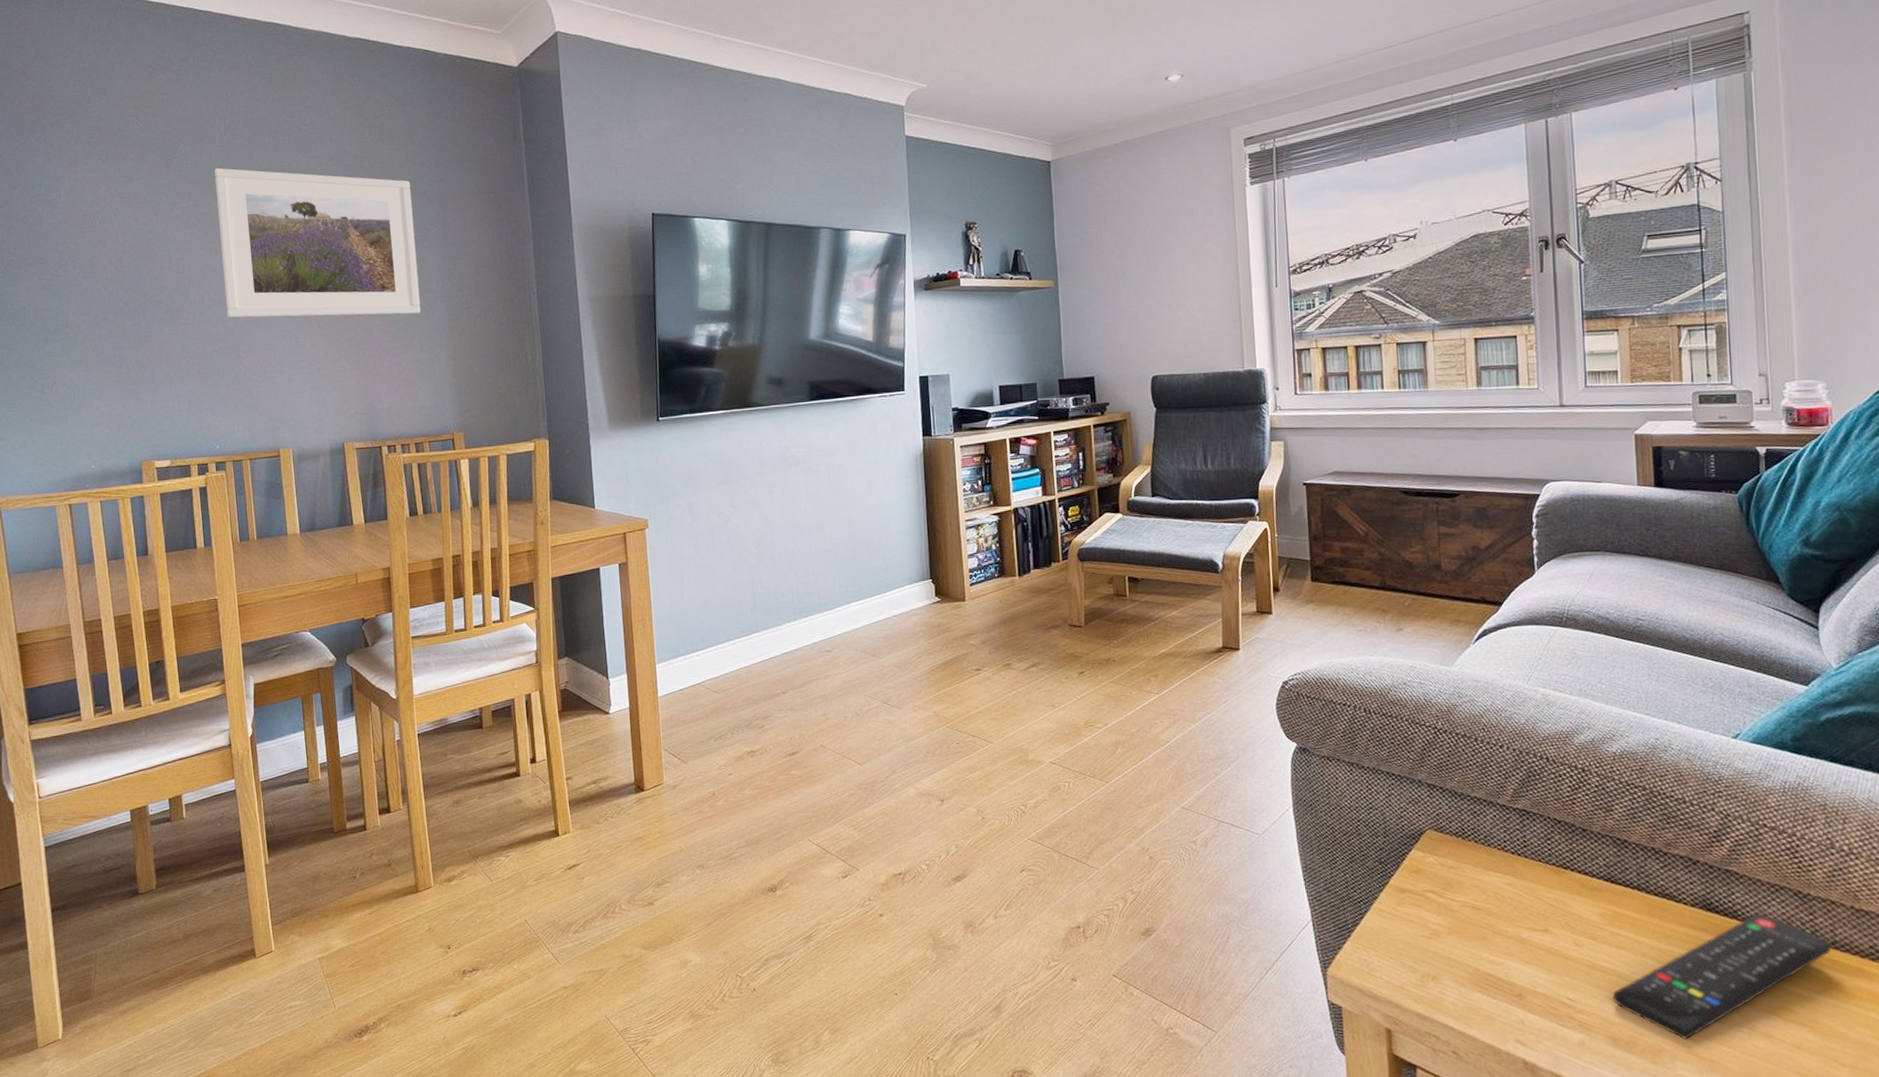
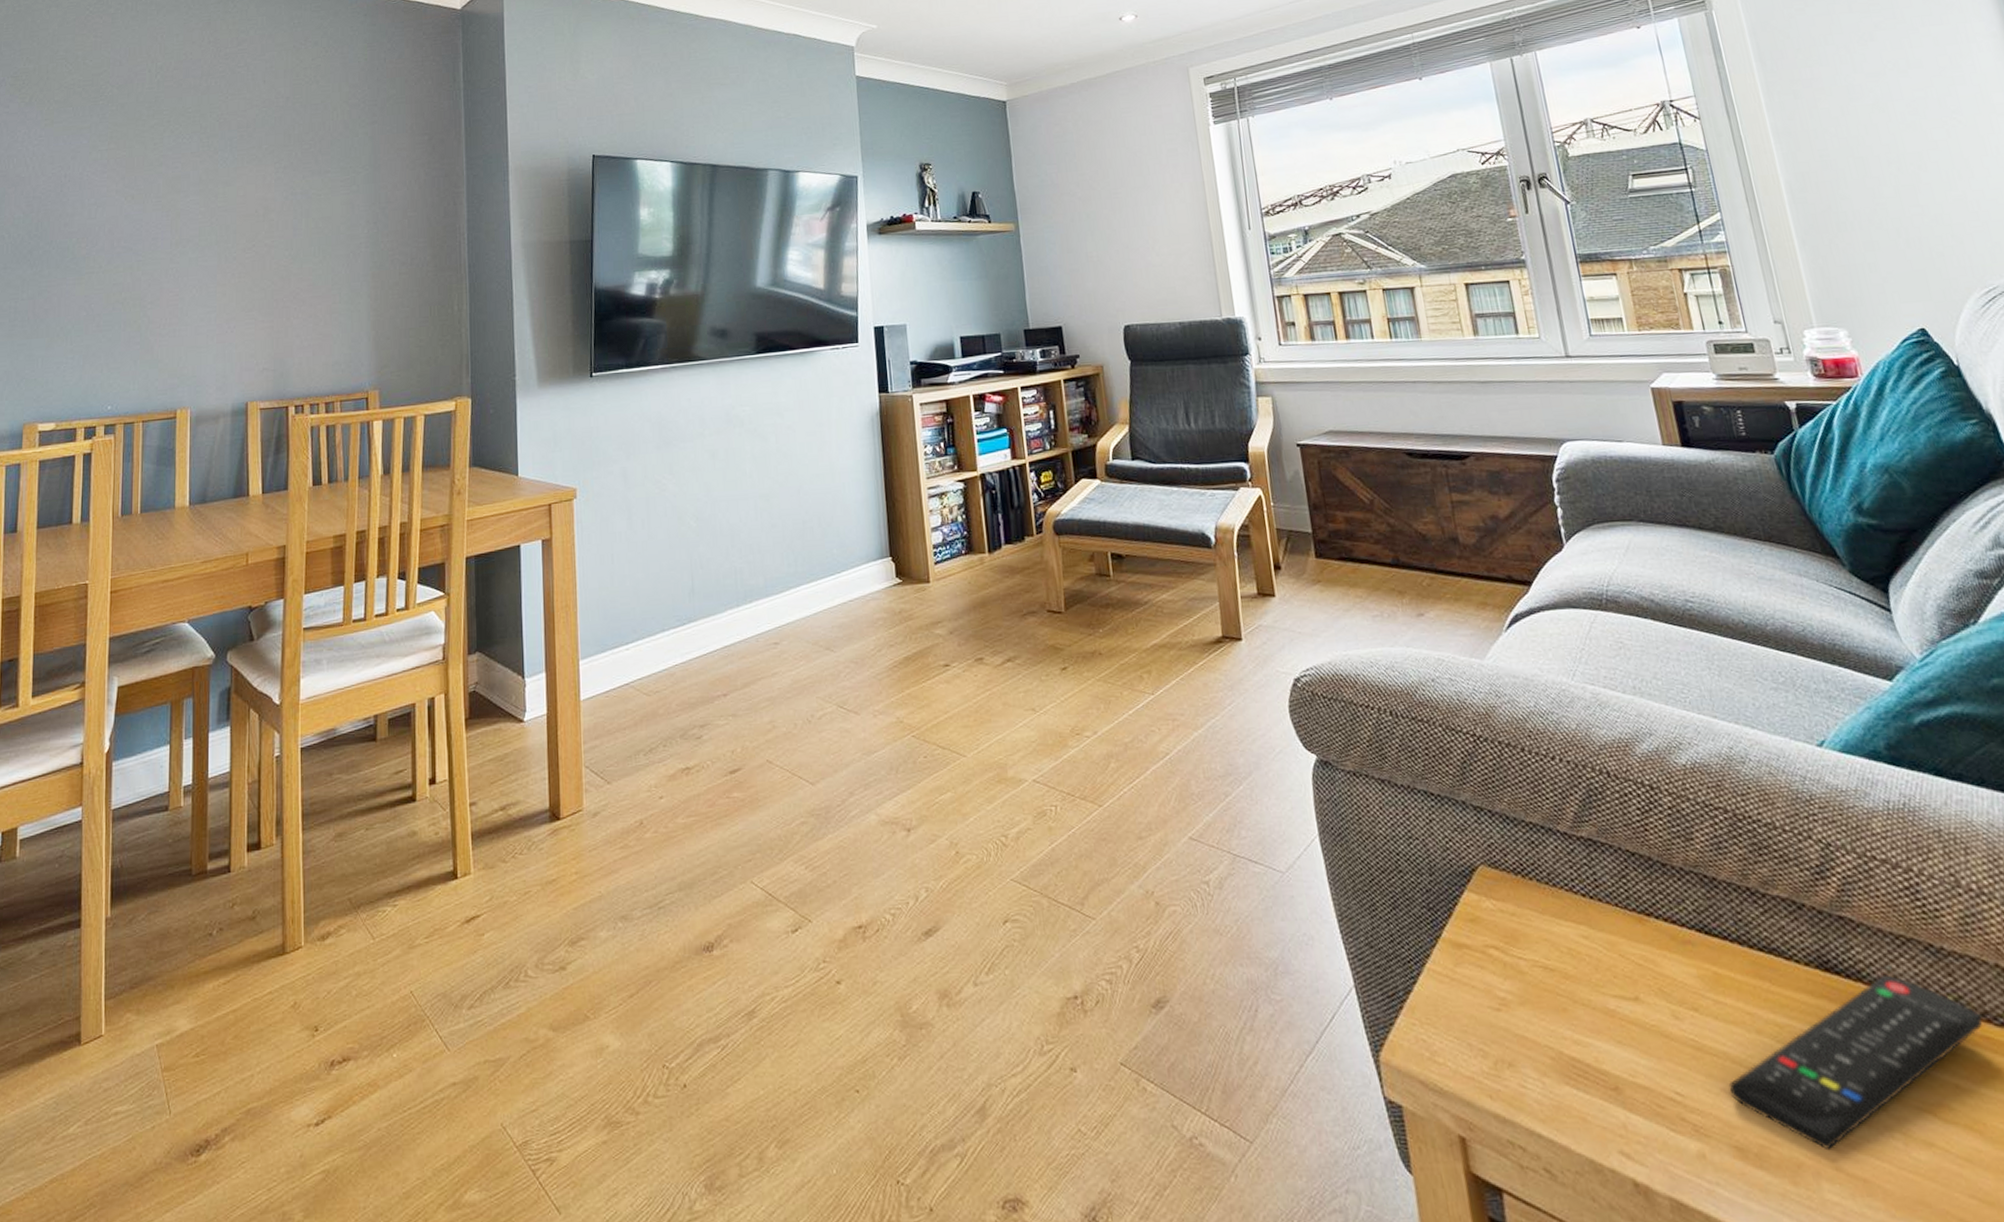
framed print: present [214,167,421,318] -> none [136,110,343,267]

